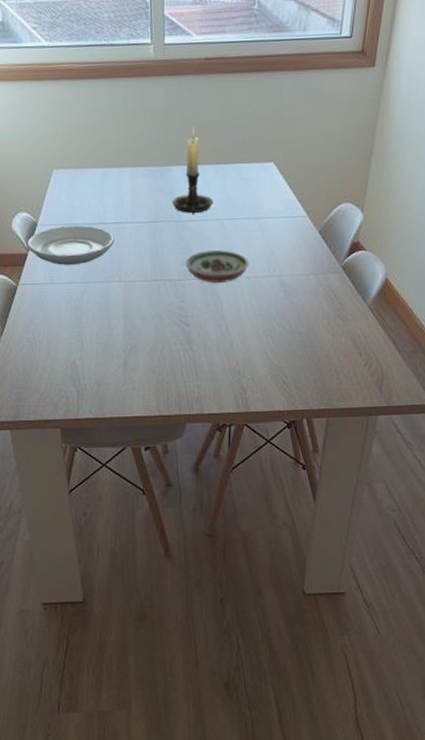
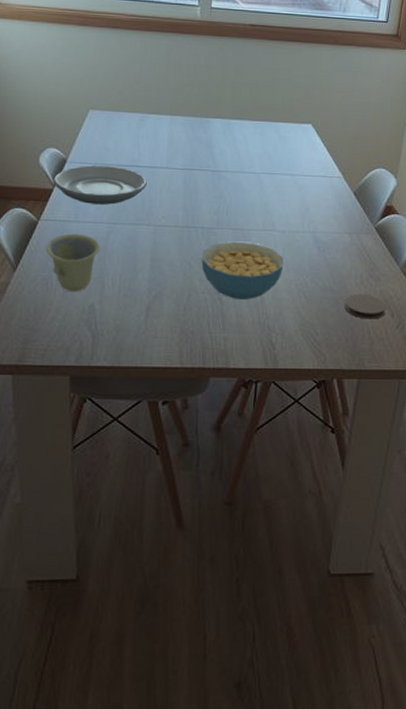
cup: none [27,295,76,352] -> present [46,233,100,292]
cereal bowl: none [171,291,251,348] -> present [201,241,284,299]
candle holder: present [172,126,213,215] -> none [209,83,251,166]
decorative bowl: present [185,250,250,284] -> none [219,202,284,235]
coaster: none [312,334,355,360] -> present [344,293,387,319]

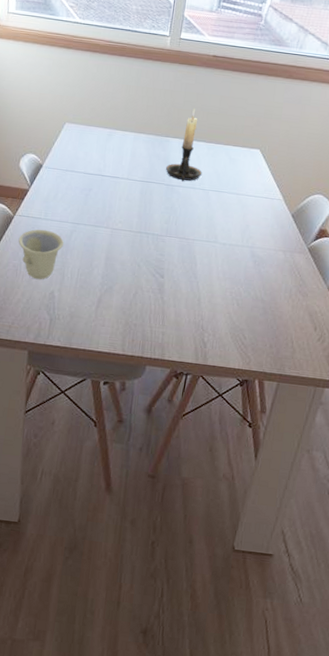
plate: present [54,165,147,205] -> none [30,171,109,207]
cereal bowl: present [201,241,284,299] -> none [149,249,222,302]
candle holder: none [209,83,251,166] -> present [165,108,202,182]
coaster: present [344,293,387,319] -> none [272,306,311,331]

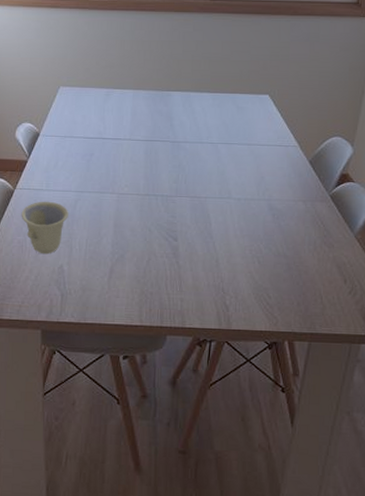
candle holder: present [165,108,202,182] -> none [169,57,209,137]

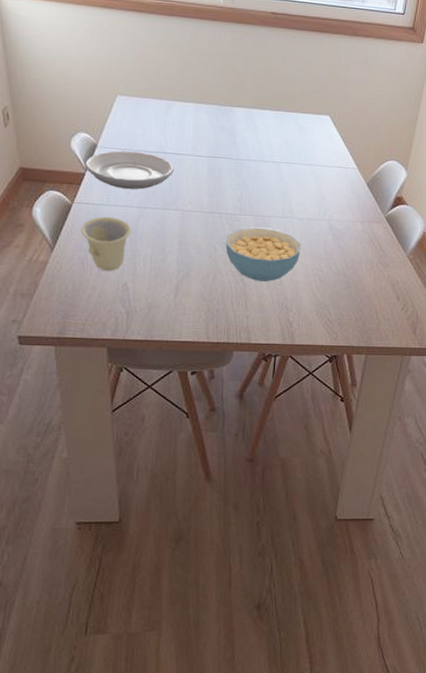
plate: none [28,138,111,174] -> present [86,151,174,190]
cereal bowl: none [160,208,239,264] -> present [225,227,301,281]

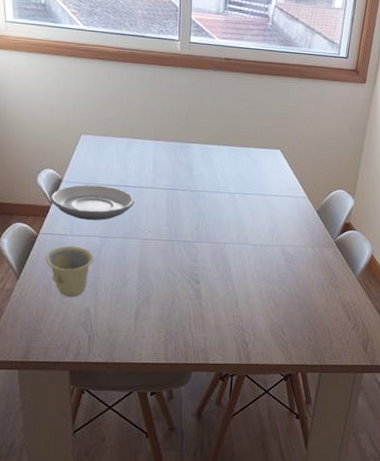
cereal bowl: present [225,227,301,281] -> none [183,253,256,304]

